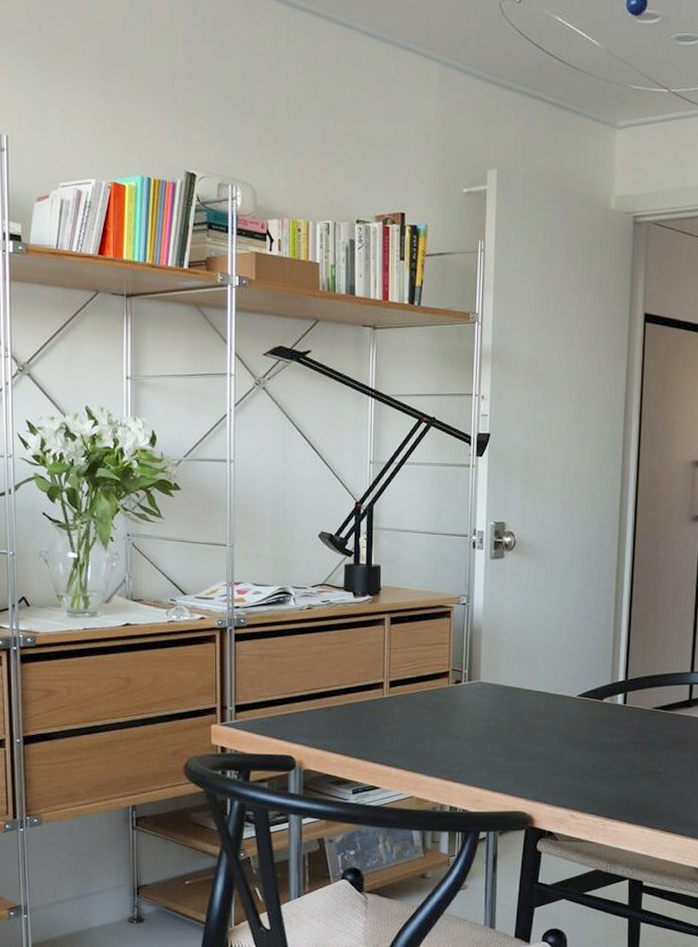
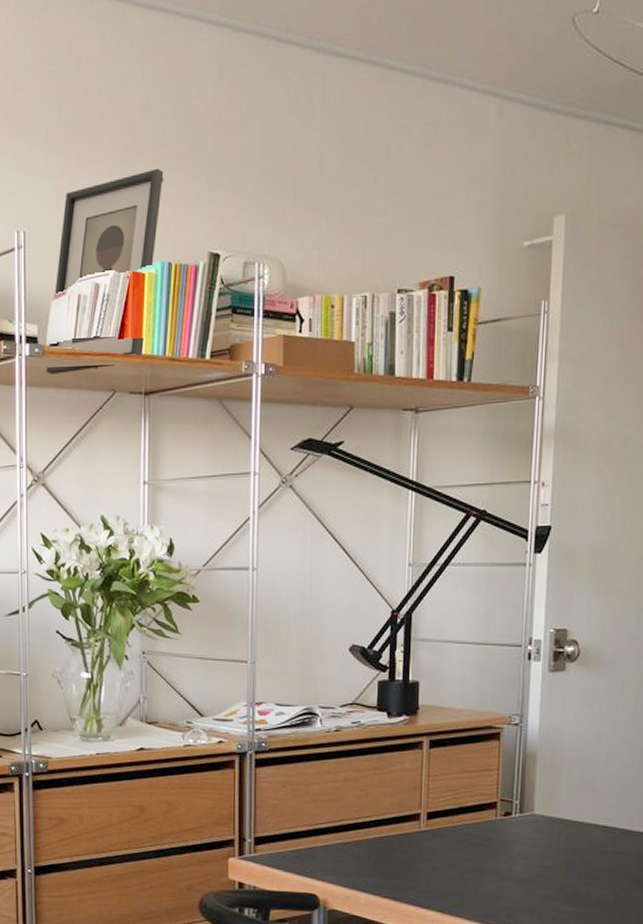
picture frame: none [29,90,142,272] -> present [46,168,164,374]

